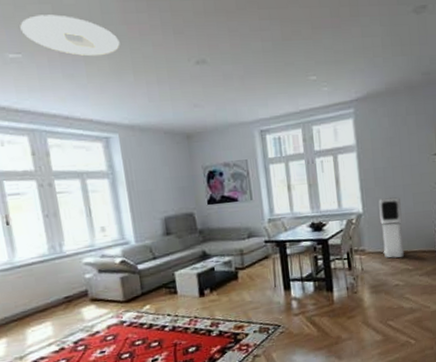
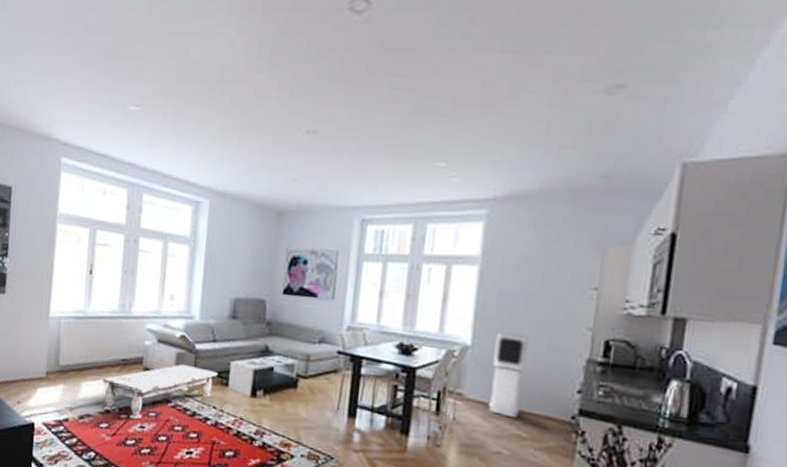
ceiling light: present [20,14,120,57] -> none [145,69,233,116]
coffee table: none [49,284,166,348] -> present [103,364,218,420]

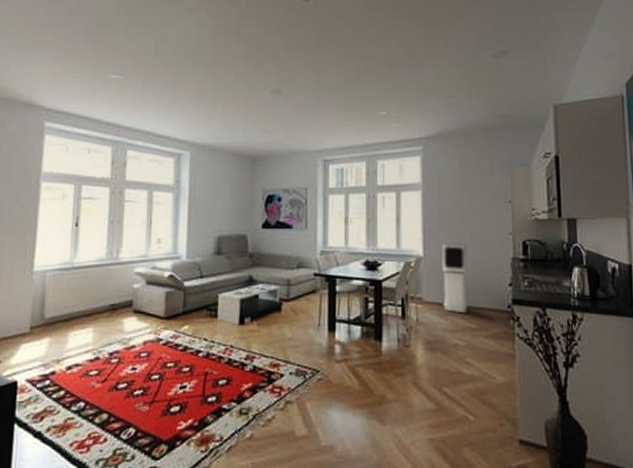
coffee table: present [103,364,218,420] -> none [91,302,207,362]

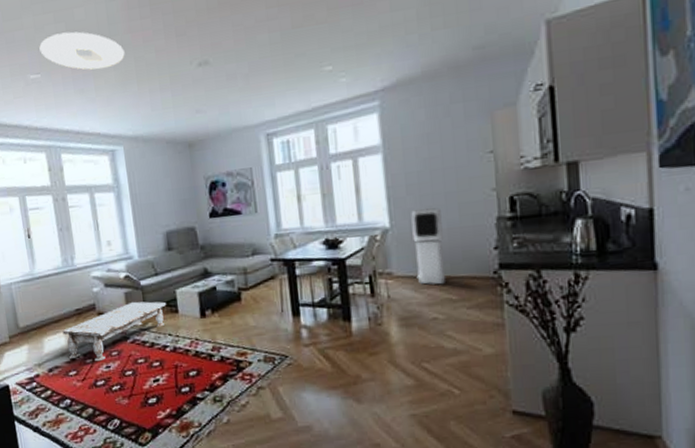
coffee table: none [91,302,207,362] -> present [62,301,167,362]
ceiling light: none [126,44,206,81] -> present [39,32,125,70]

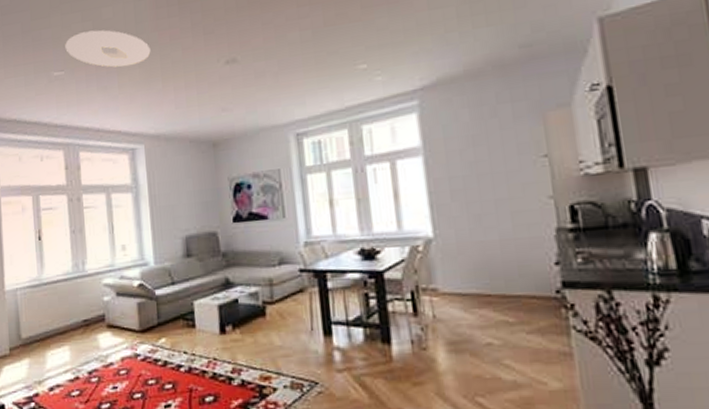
coffee table: present [62,301,167,362] -> none [67,313,183,381]
air purifier: present [411,208,446,285] -> none [457,216,501,305]

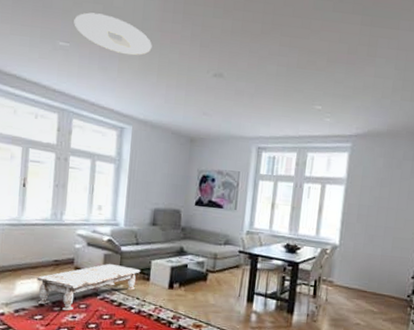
coffee table: none [67,313,183,381] -> present [37,263,141,311]

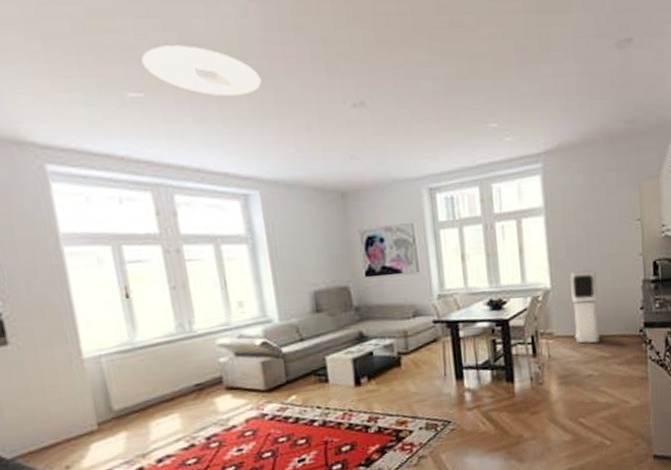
coffee table: present [37,263,141,311] -> none [176,370,315,445]
air purifier: none [350,235,379,298] -> present [570,270,600,344]

